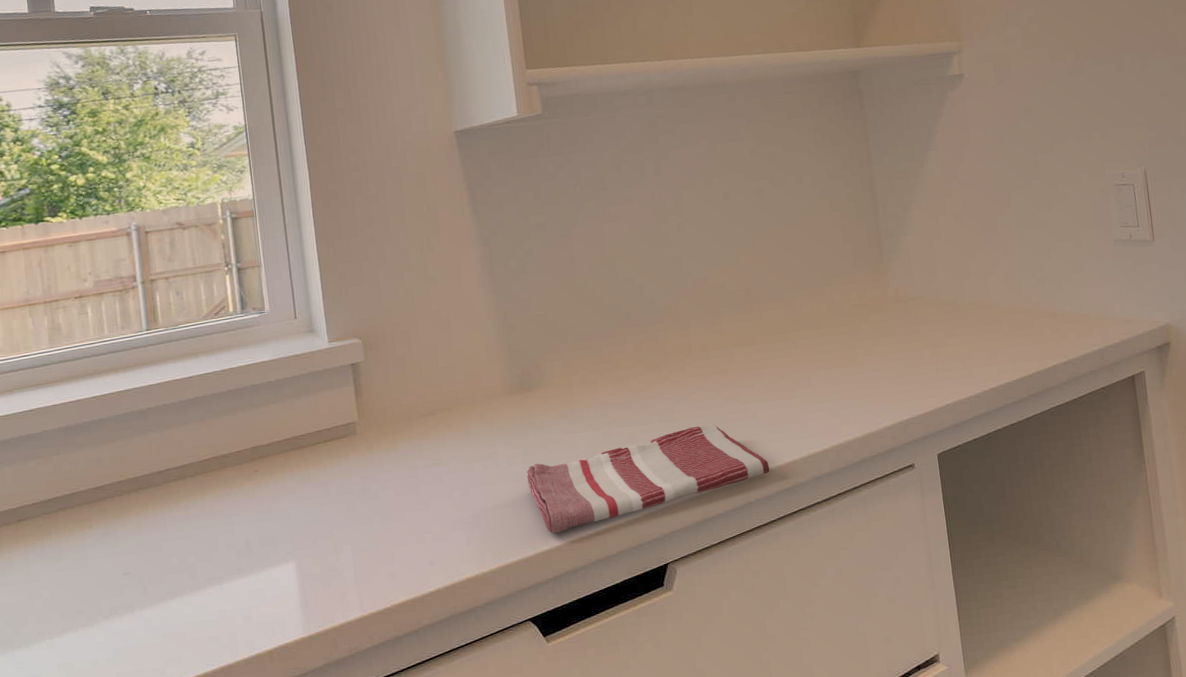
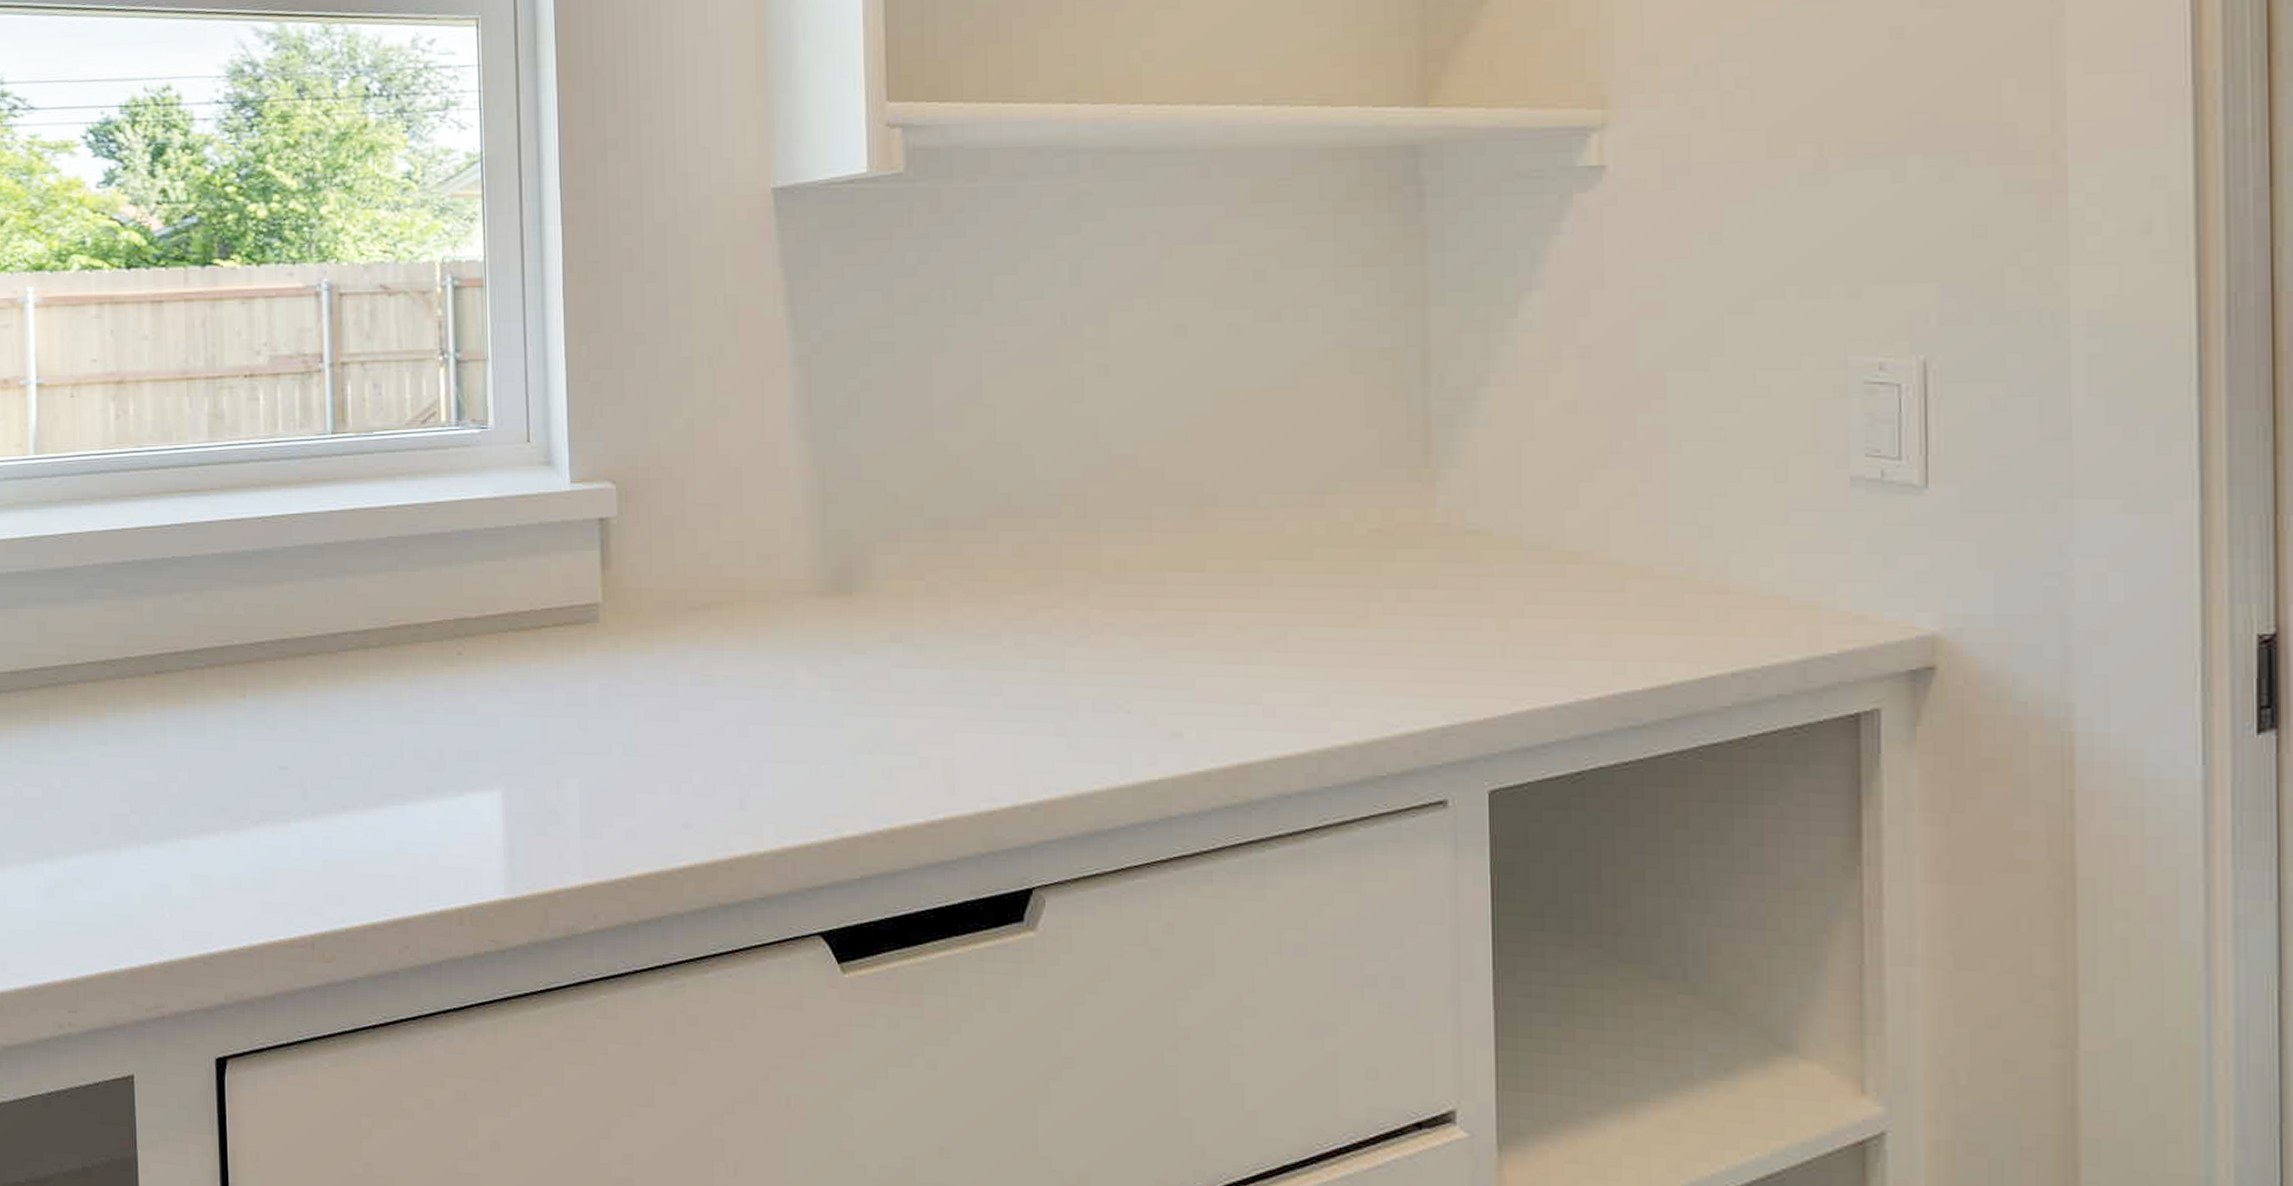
dish towel: present [526,424,771,534] -> none [833,685,1209,814]

